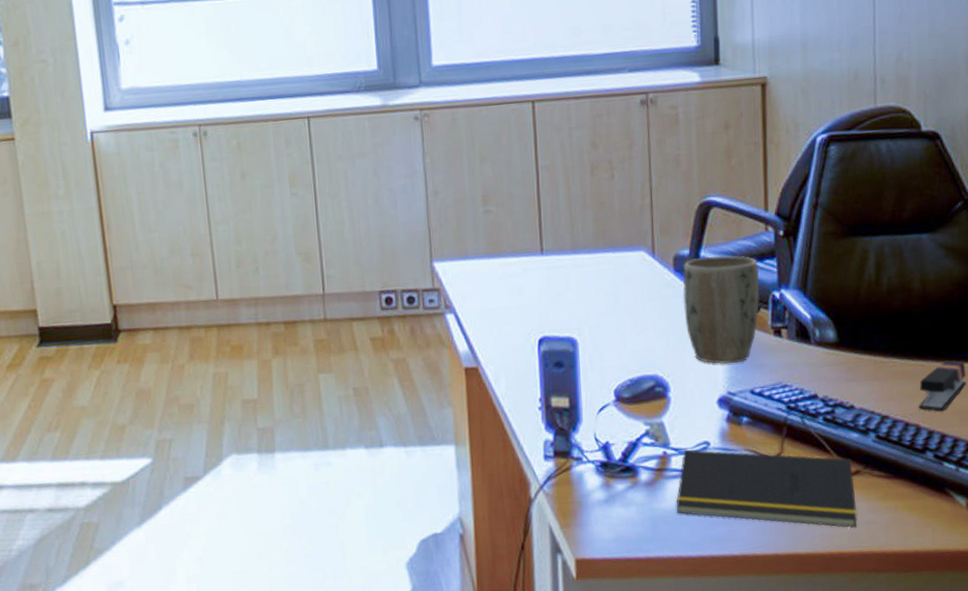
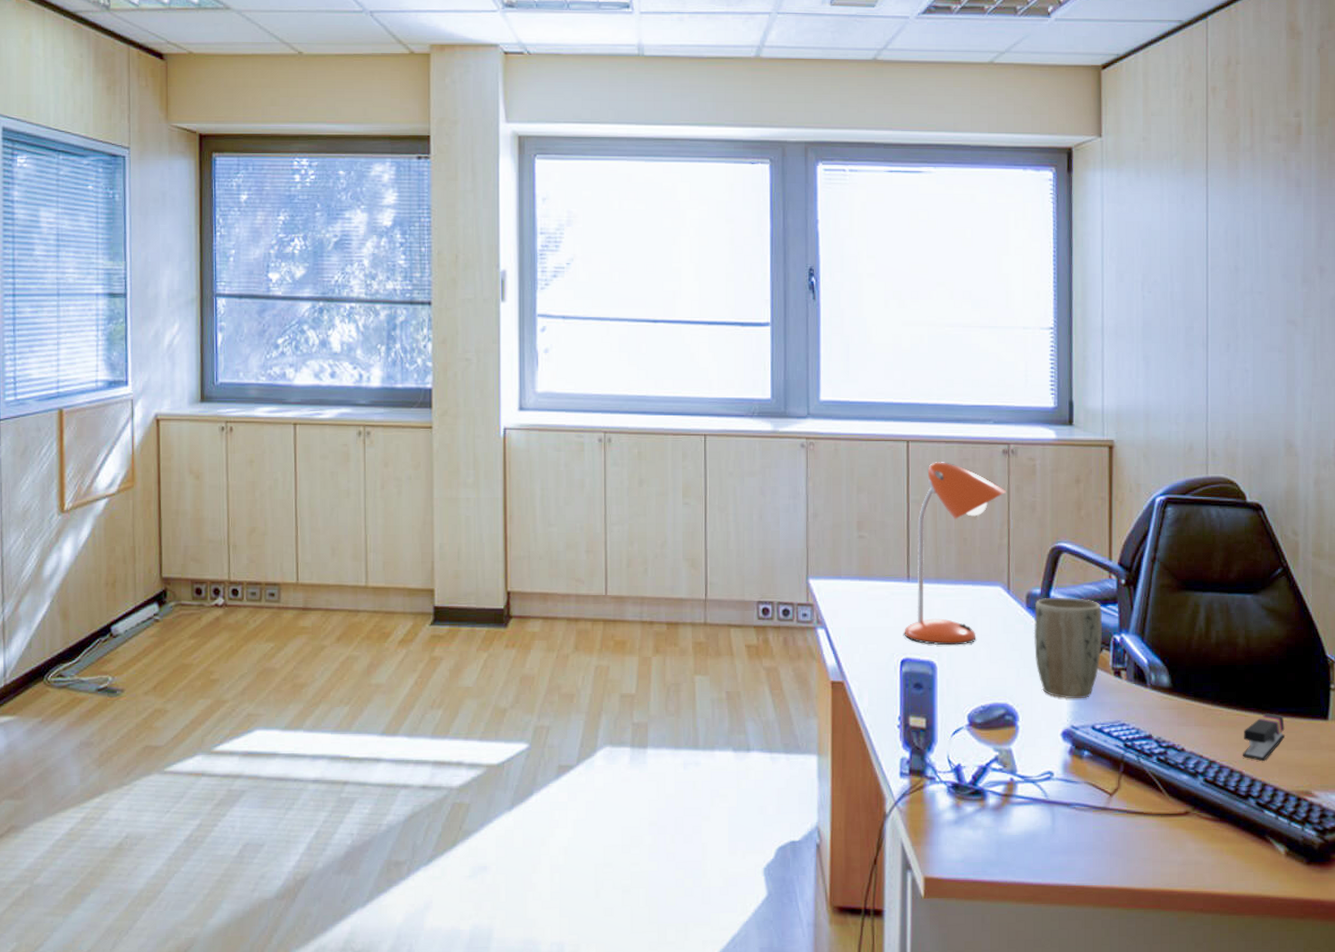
desk lamp: none [540,120,647,320] -> present [904,462,1007,646]
notepad: present [676,449,857,529] -> none [1020,778,1186,868]

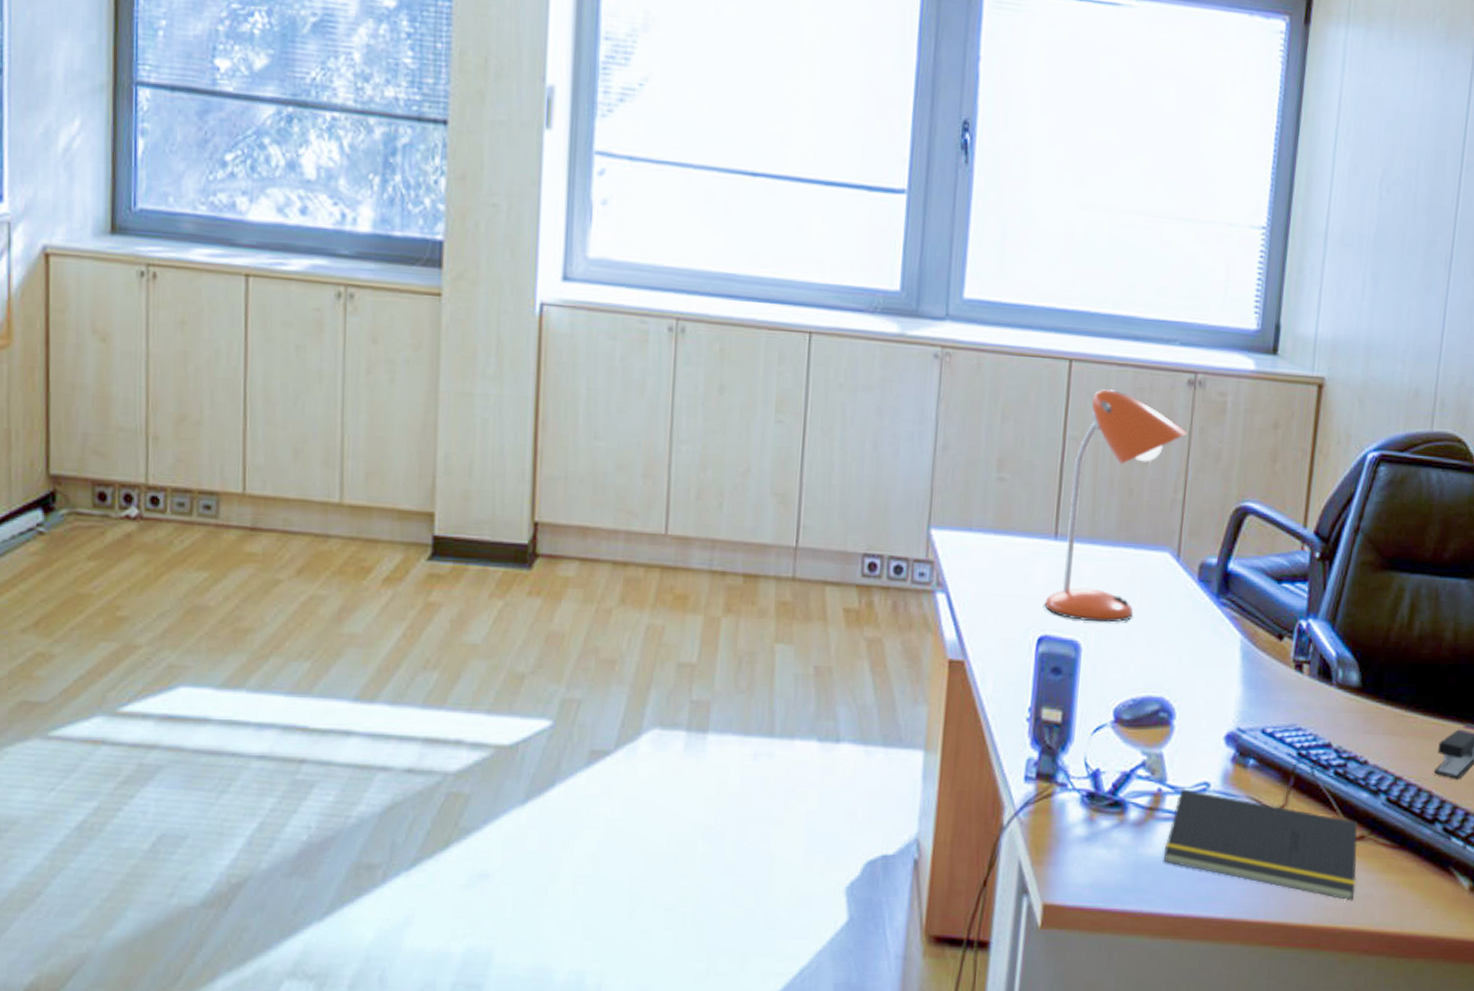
notepad: none [1020,778,1186,868] -> present [1163,789,1358,901]
plant pot: present [1033,597,1102,699] -> none [1202,569,1289,696]

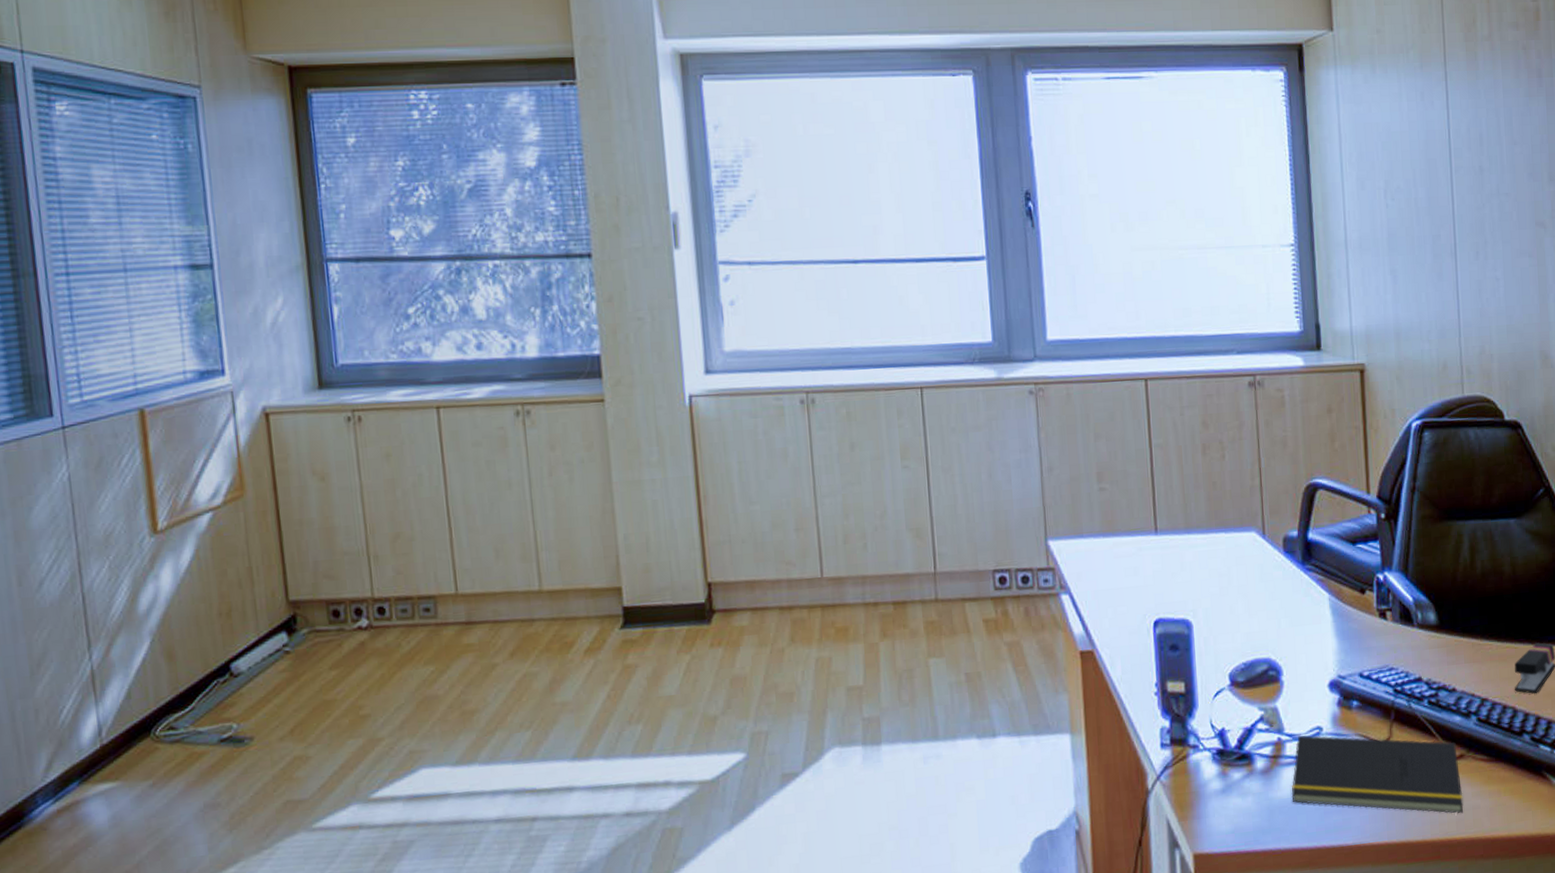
desk lamp: present [1044,389,1189,623] -> none [1155,400,1256,601]

